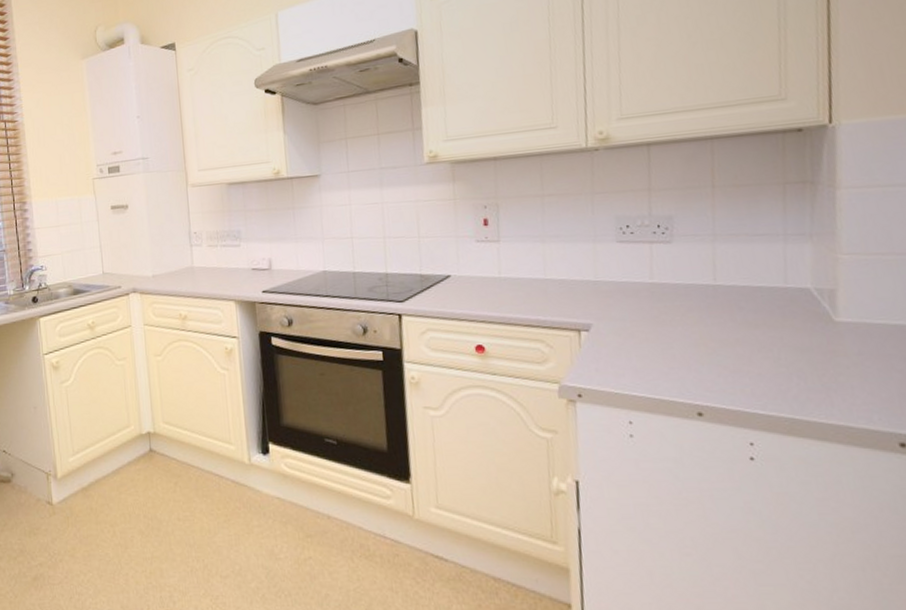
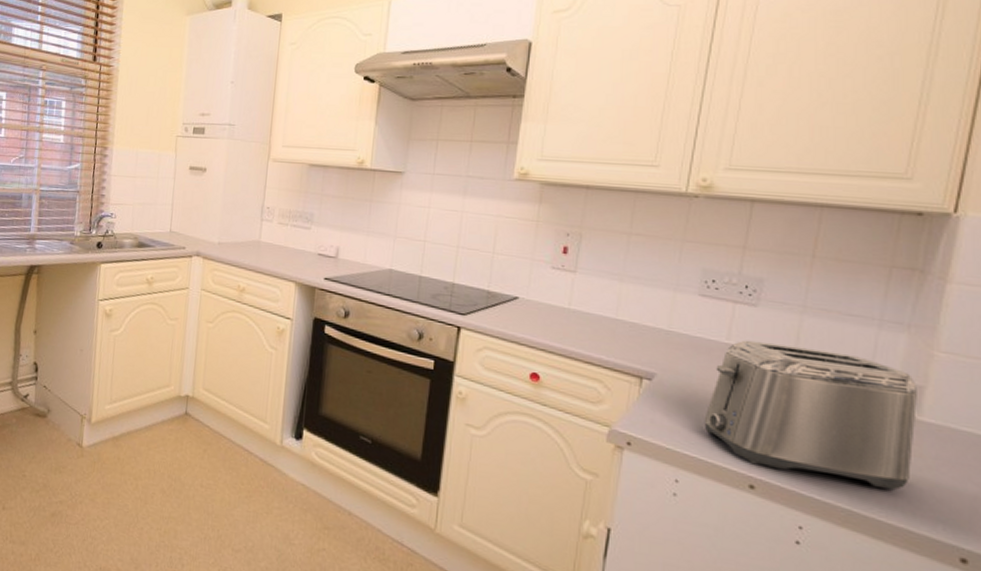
toaster: none [644,272,840,393] -> present [704,340,917,491]

